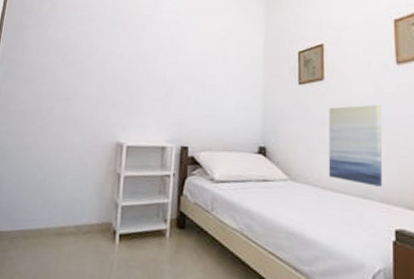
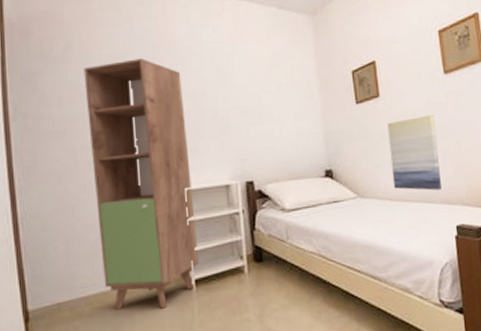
cabinet: none [41,22,140,257] -> present [83,59,200,310]

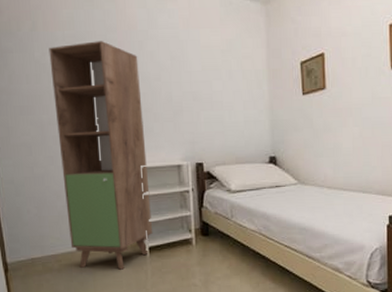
wall art: present [387,115,441,191] -> none [331,109,378,182]

